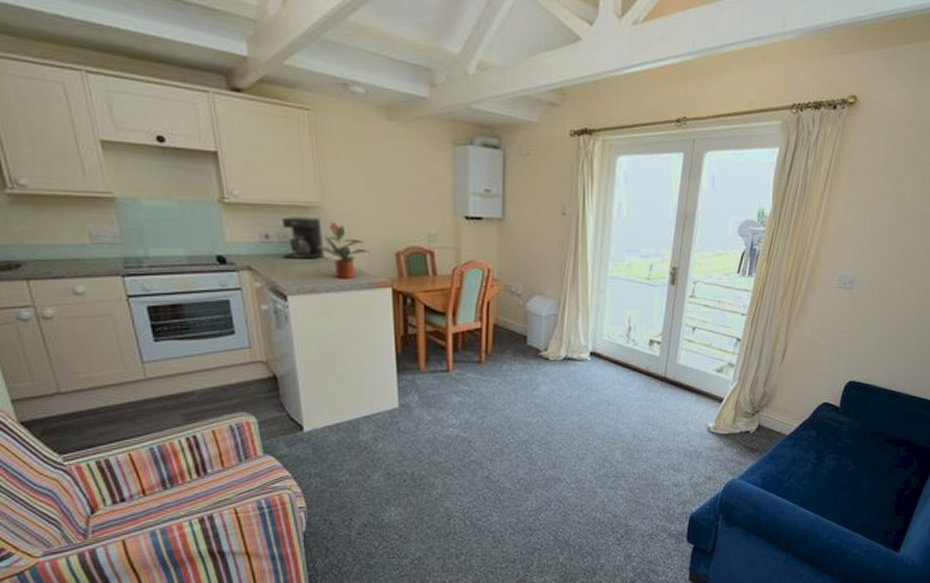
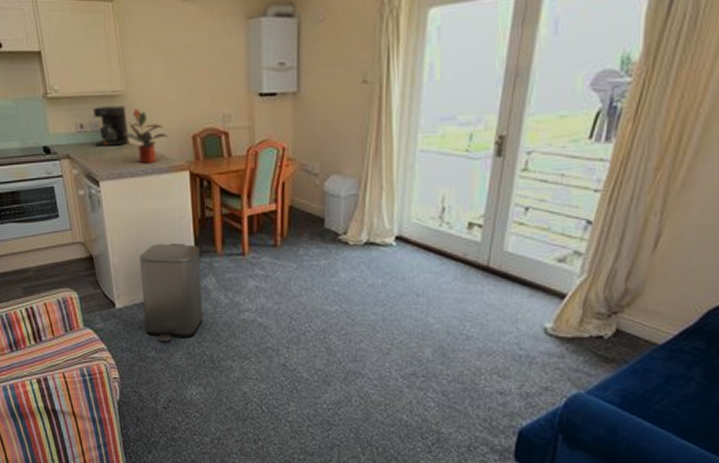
pedal bin: none [334,361,404,464] -> present [140,244,203,342]

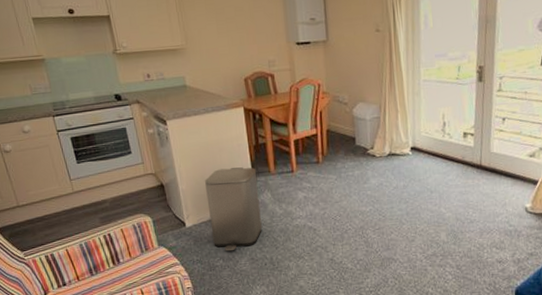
coffee maker: present [93,105,129,147] -> none [158,57,191,92]
potted plant: present [123,108,168,164] -> none [185,58,224,104]

